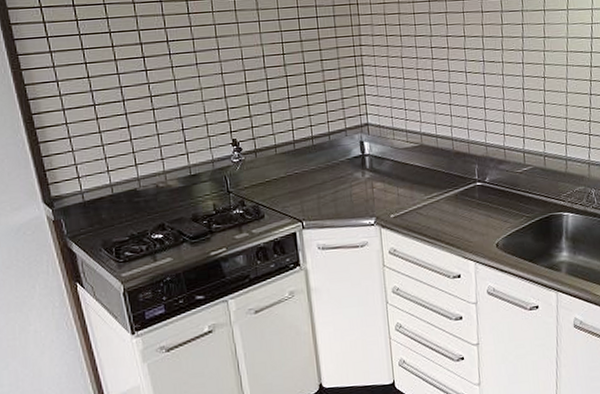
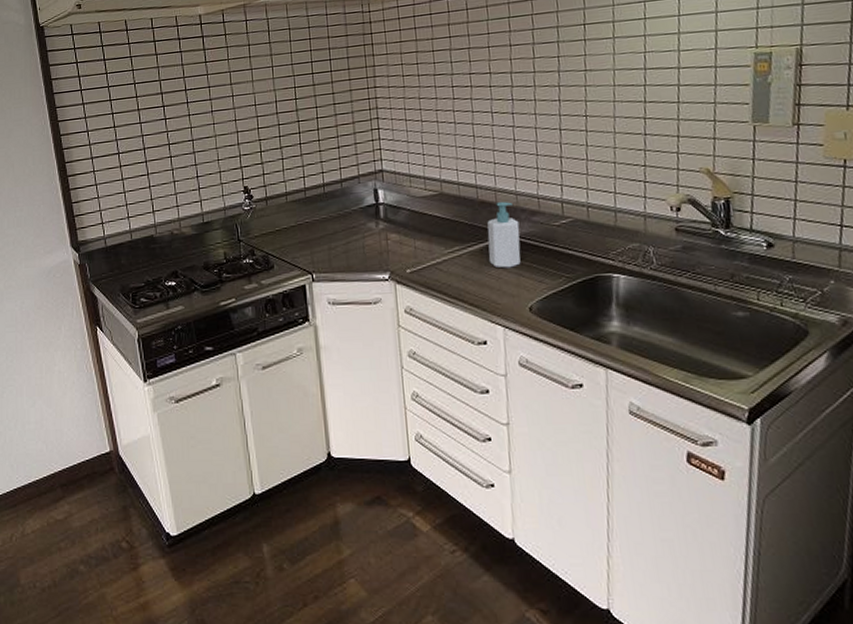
soap bottle: none [461,152,490,211] -> present [487,201,521,268]

